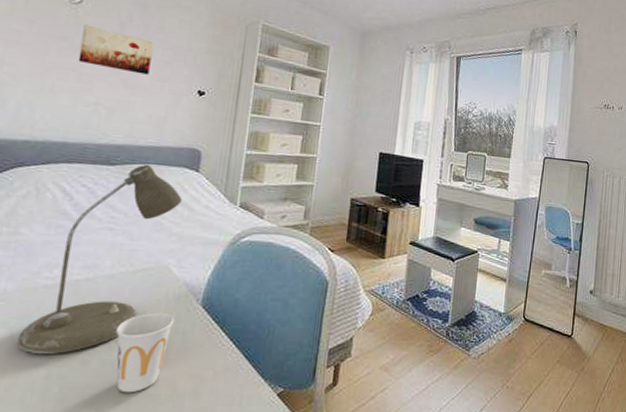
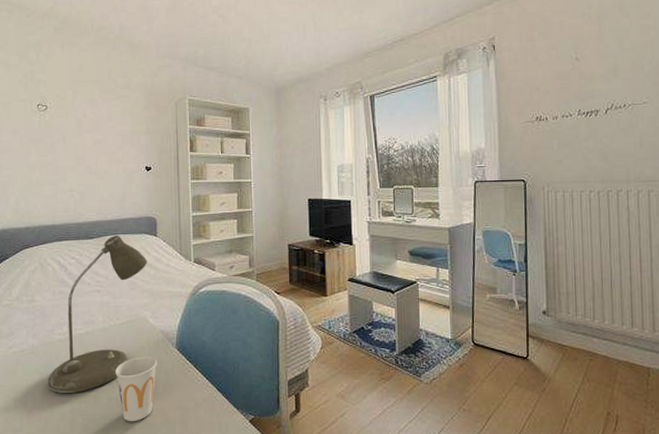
wall art: present [78,24,154,75] -> none [52,126,106,160]

